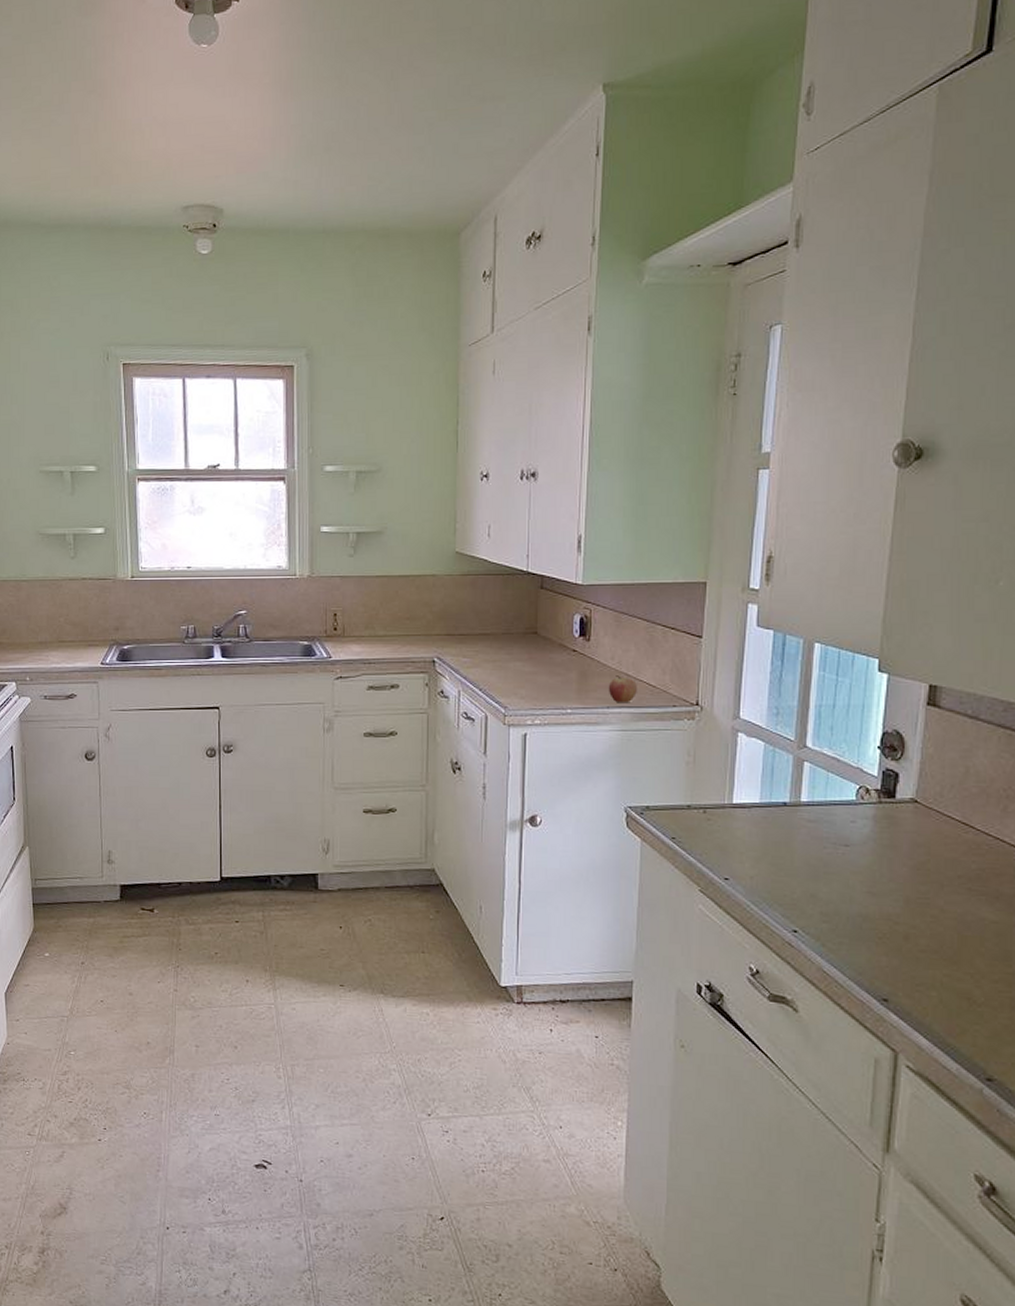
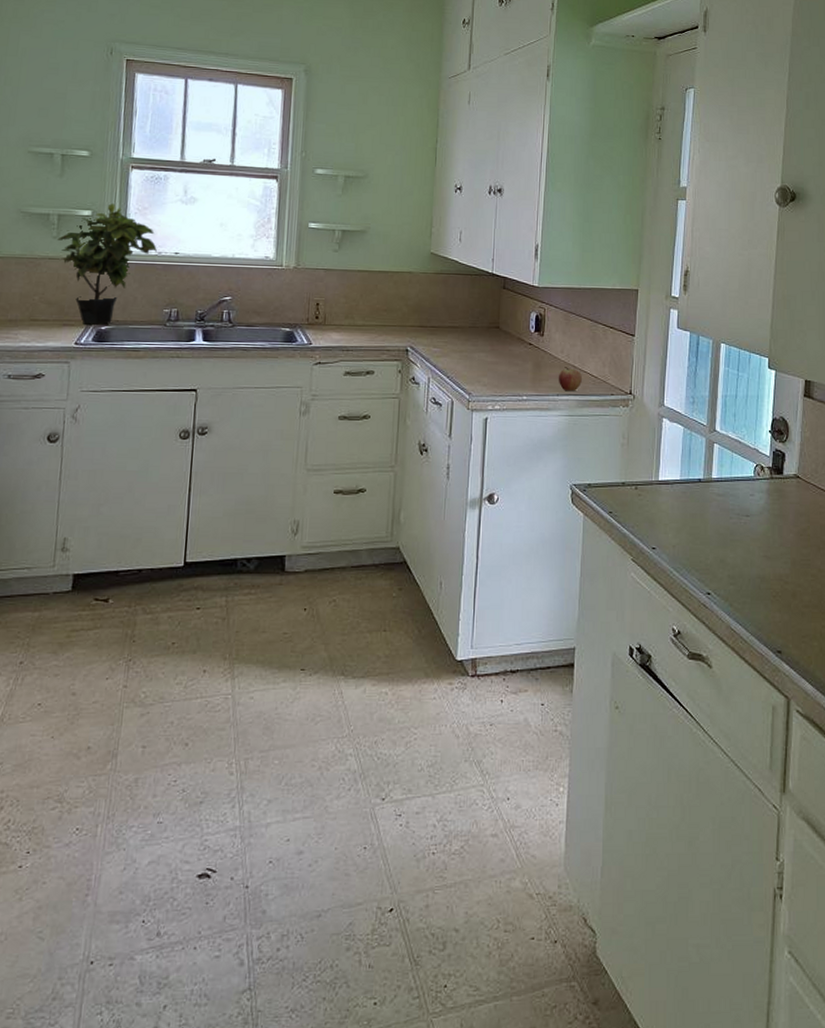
potted plant: none [75,519,169,644] -> present [57,203,157,325]

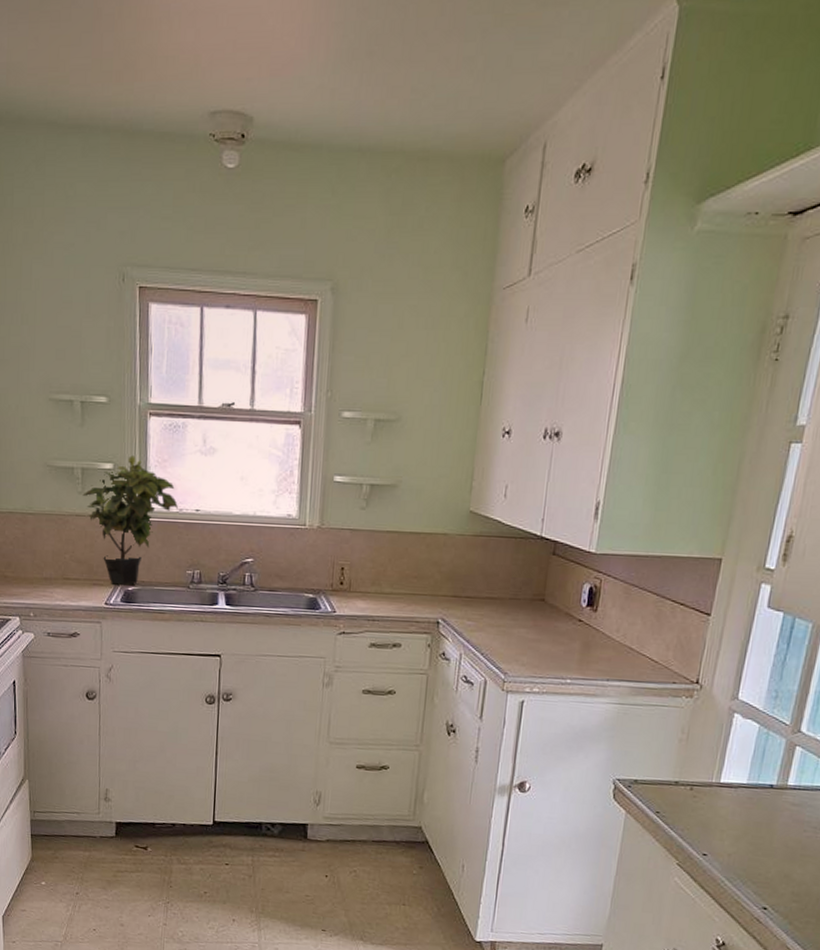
fruit: present [558,367,582,392] -> none [609,648,639,677]

